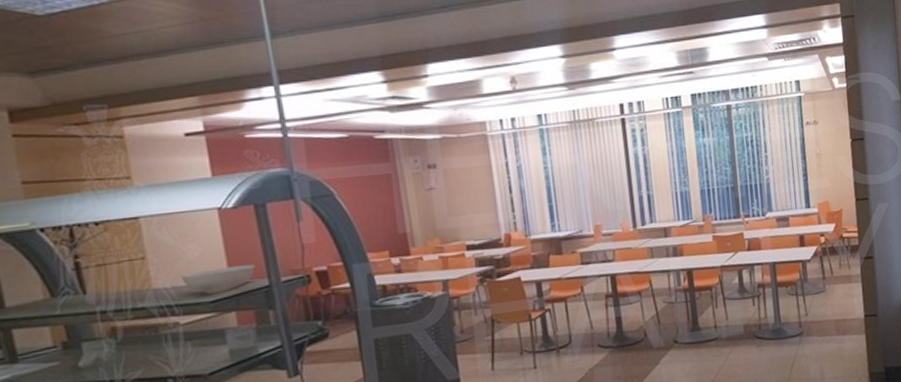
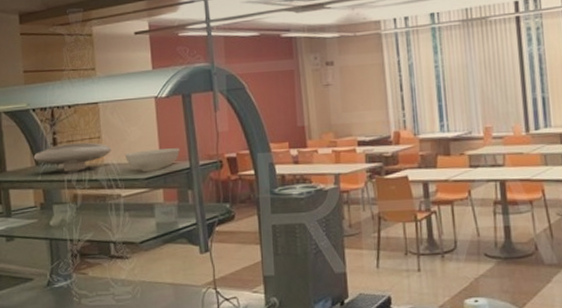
plate: none [46,264,162,302] -> present [33,142,112,172]

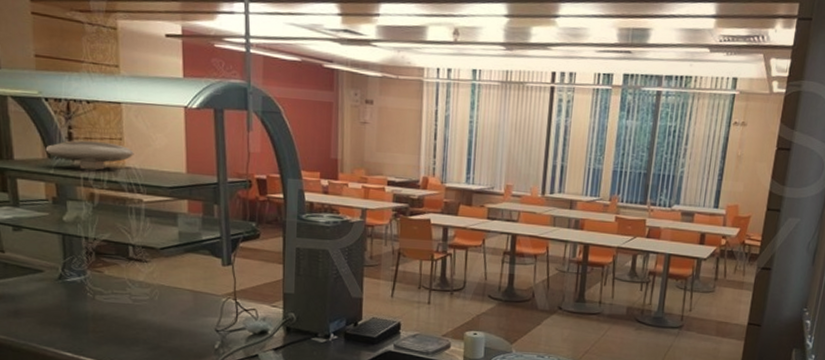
bowl: present [124,148,180,171] -> none [148,158,208,182]

